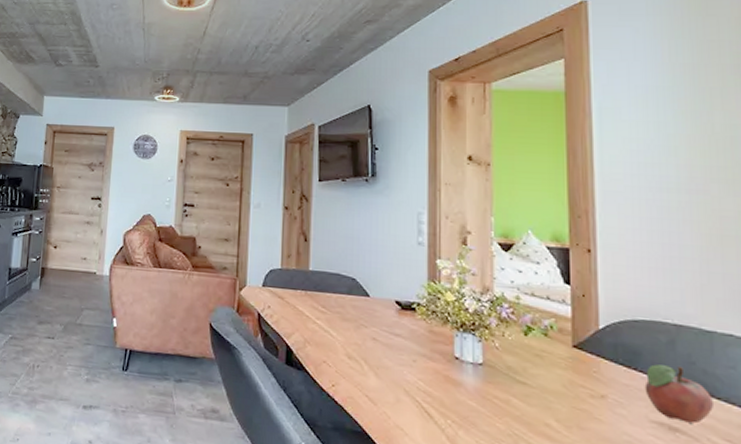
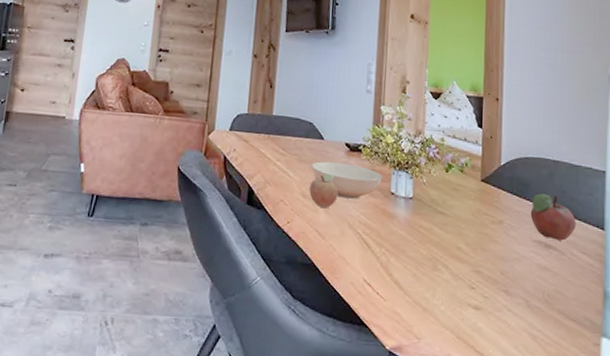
bowl: none [356,320,443,363] -> present [311,161,382,199]
fruit: none [356,333,390,371] -> present [309,173,338,208]

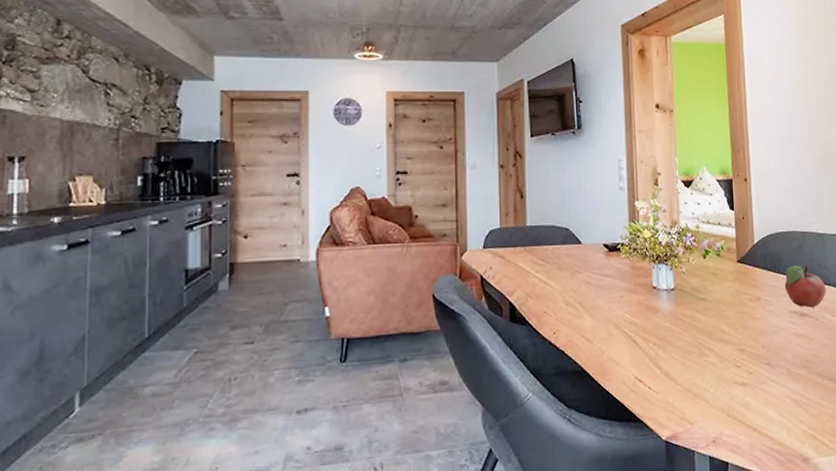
fruit: present [309,173,338,208] -> none [572,277,601,312]
bowl: present [311,161,382,199] -> none [572,265,643,300]

